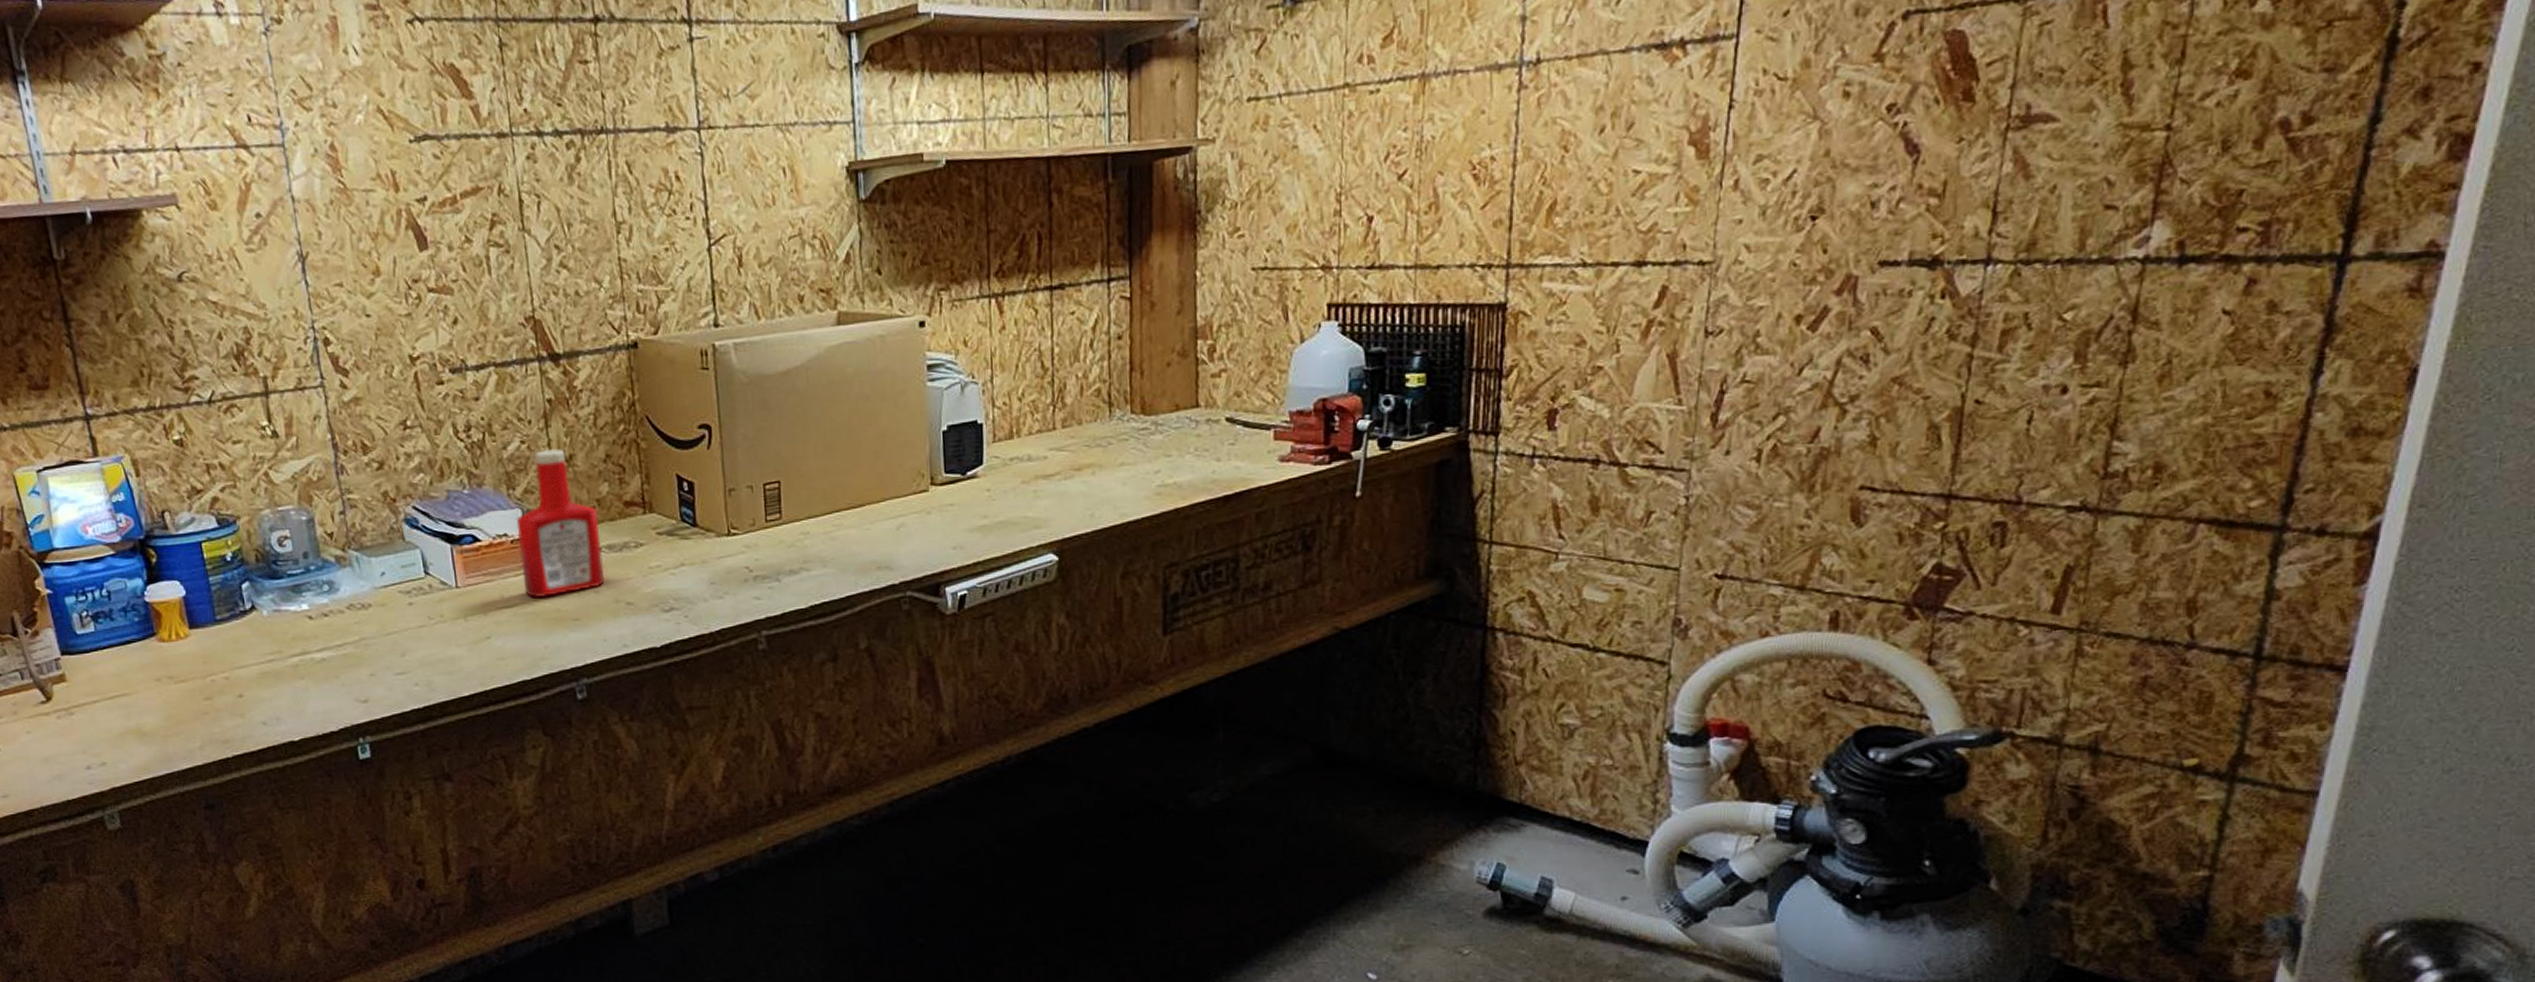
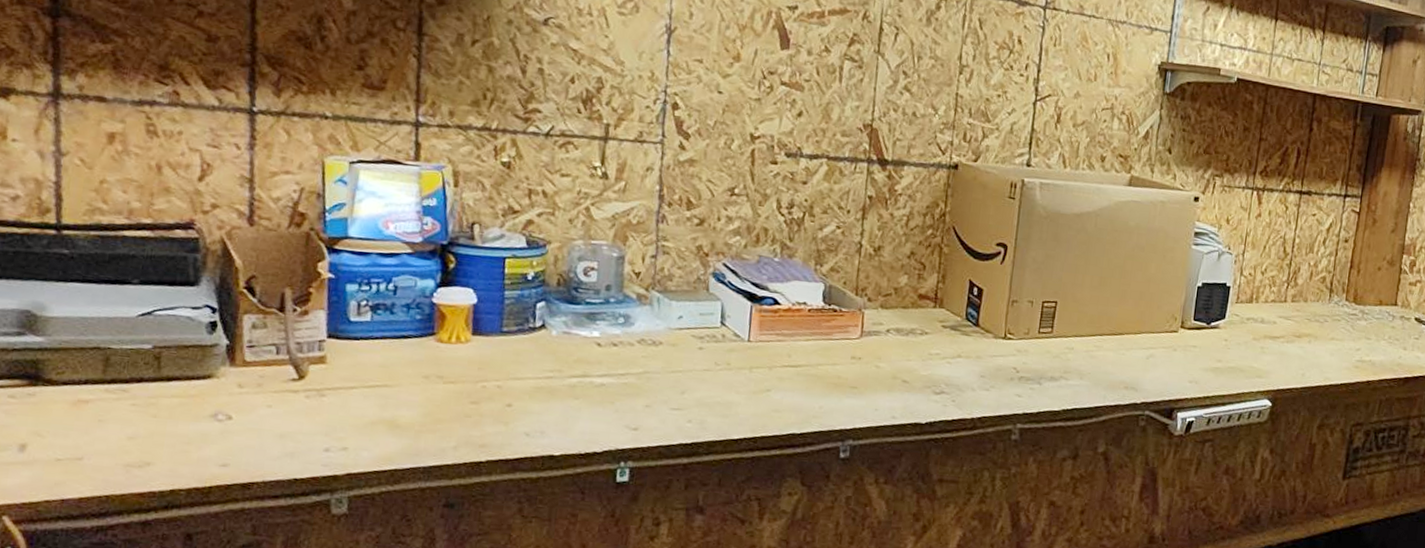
ketchup bottle: present [516,449,604,598] -> none [812,237,893,364]

